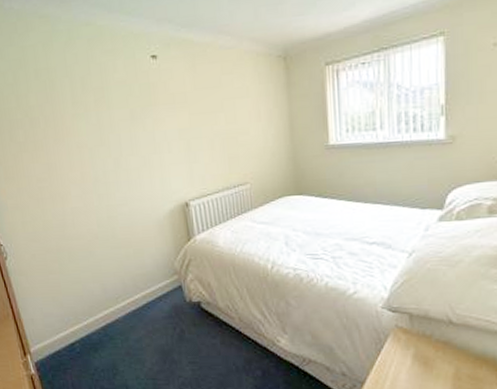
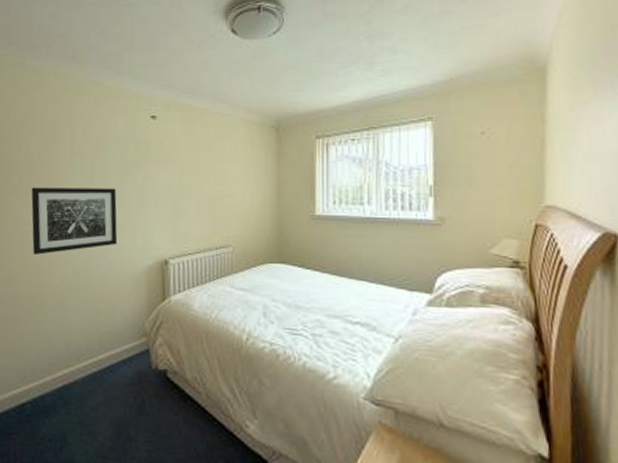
wall art: none [39,136,136,209] -> present [31,187,118,255]

